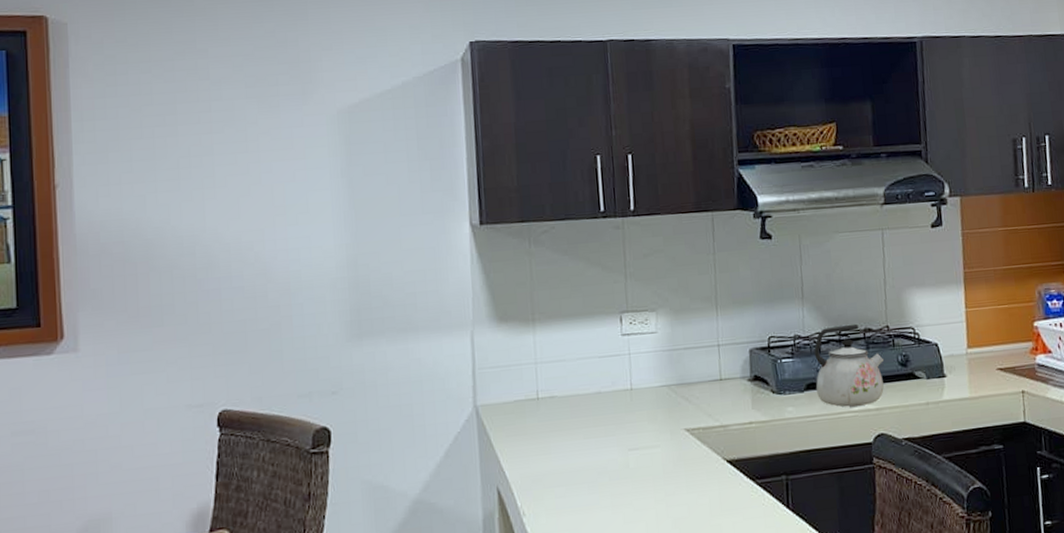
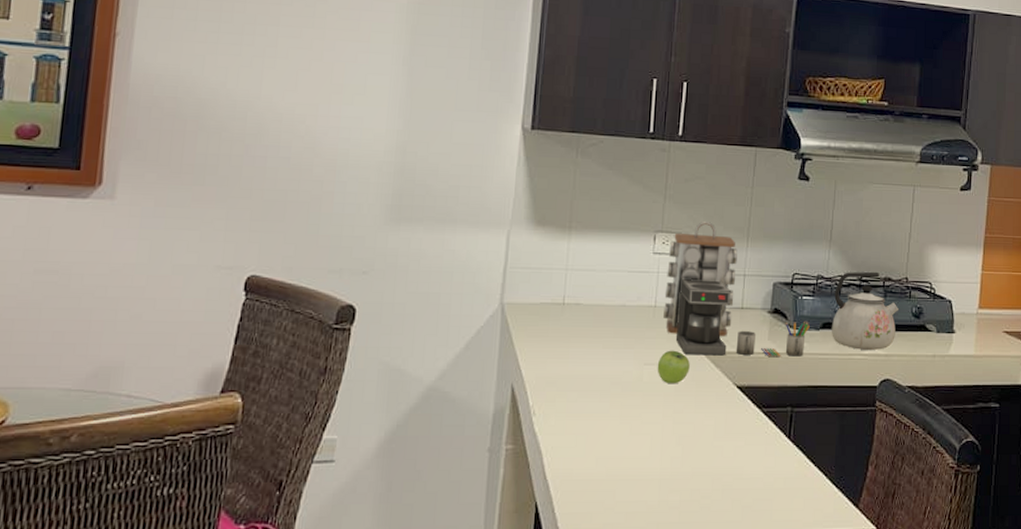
spice rack: none [637,295,712,416] -> present [663,222,738,336]
fruit: none [641,431,676,467] -> present [657,350,690,384]
coffee maker: none [654,354,794,434] -> present [675,279,810,358]

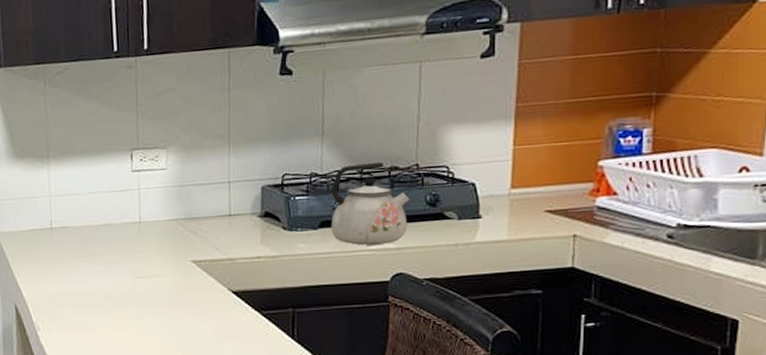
fruit: present [657,350,690,384] -> none [148,262,182,294]
spice rack: present [663,222,738,336] -> none [147,133,221,247]
coffee maker: present [675,279,810,358] -> none [163,190,306,265]

